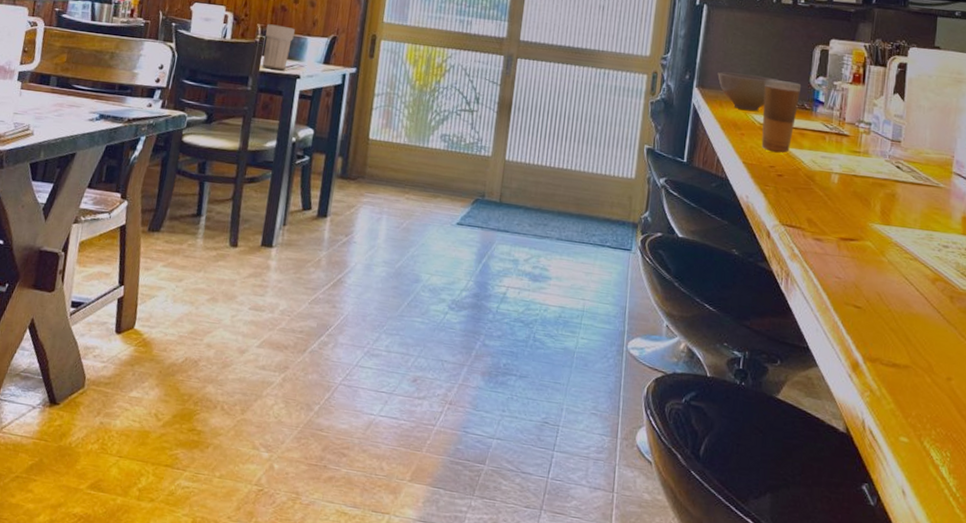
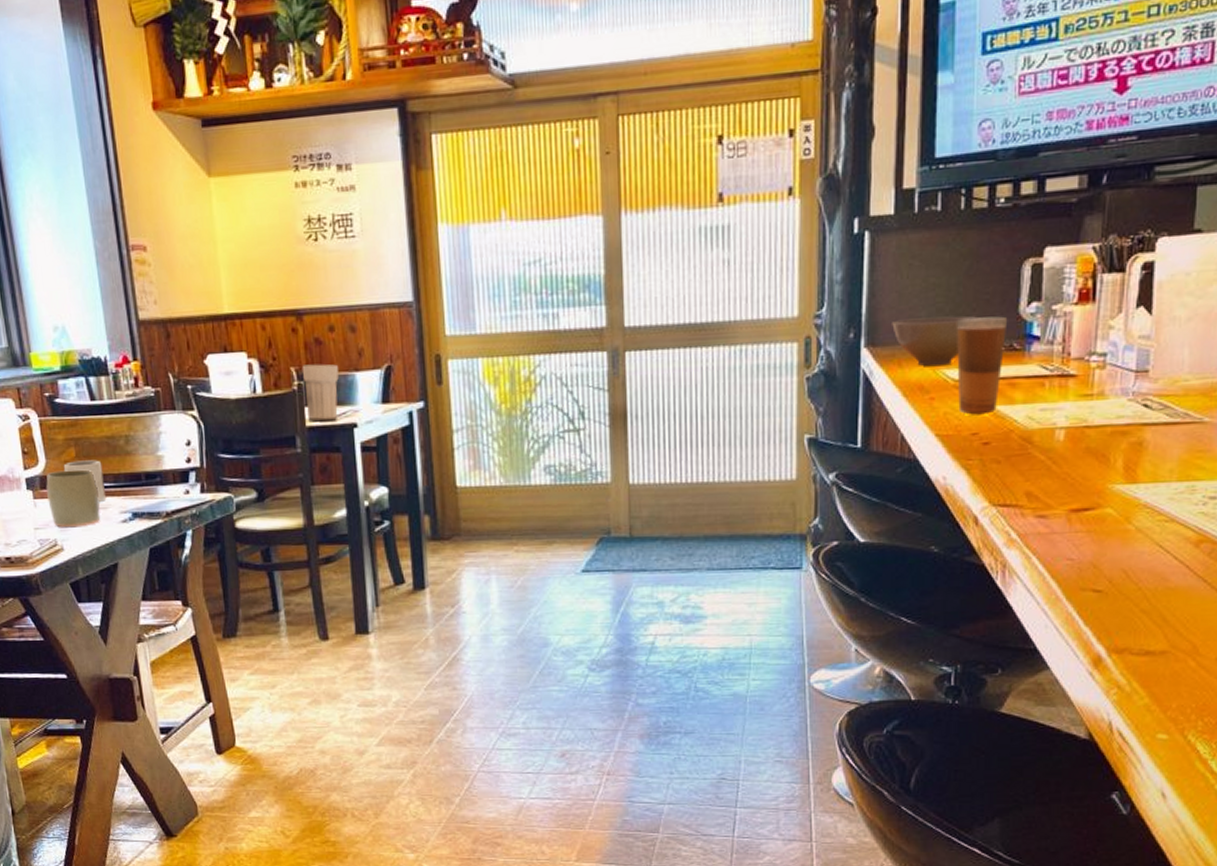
mug: none [31,70,78,118] -> present [46,469,101,528]
cup: none [52,65,86,102] -> present [63,460,107,503]

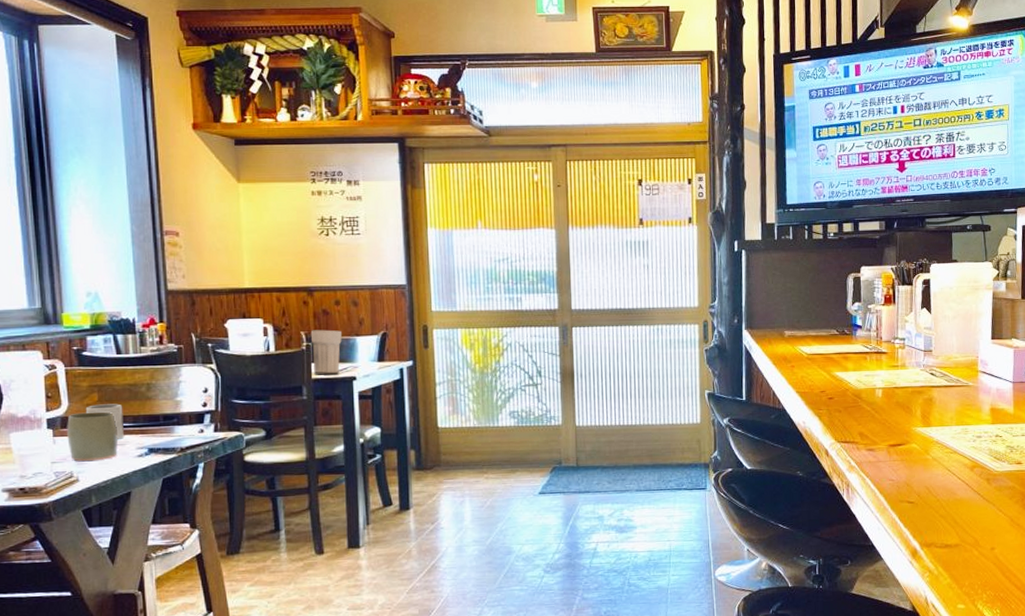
bowl: present [892,316,981,366] -> none [763,310,822,344]
beverage cup: present [957,316,1008,417] -> none [807,311,840,380]

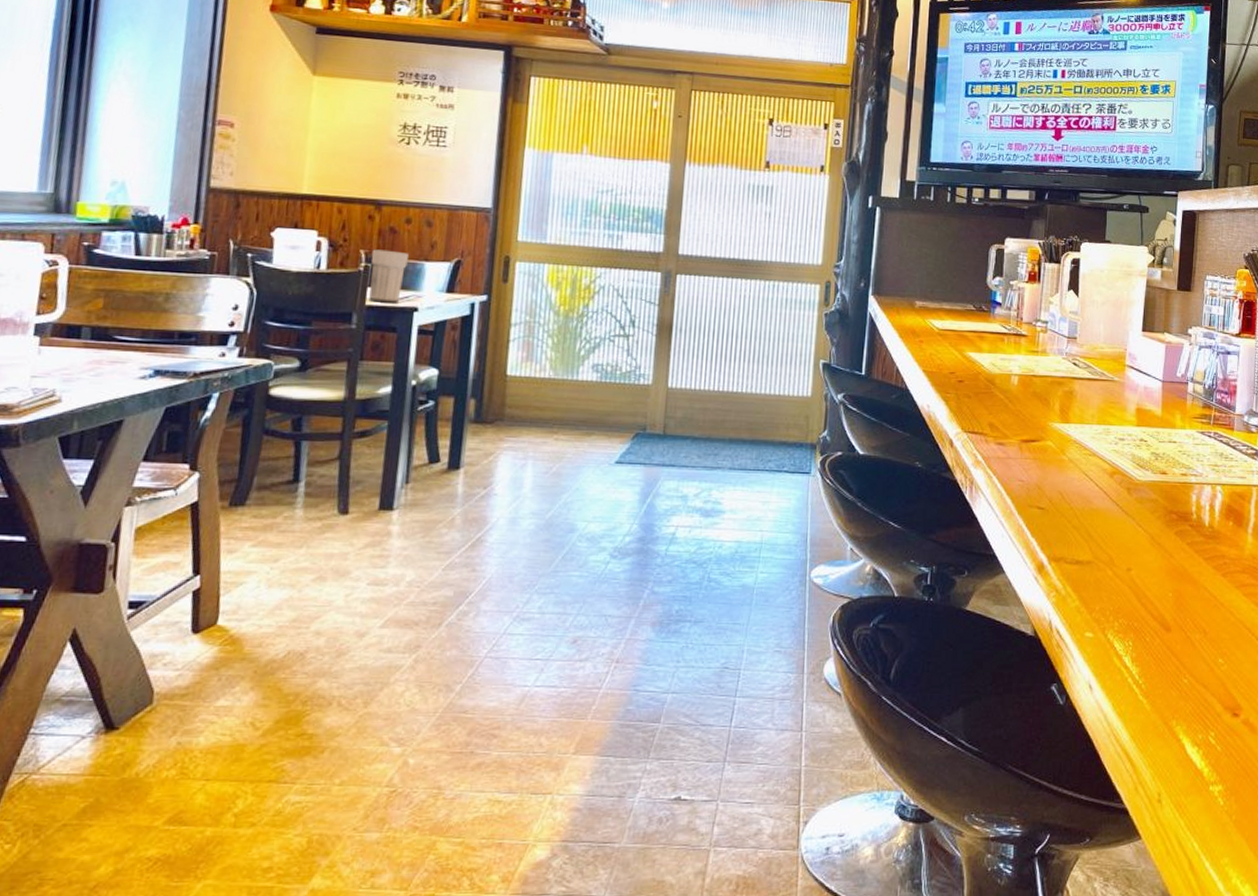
mug: present [67,411,118,462] -> none [55,320,121,379]
cup: present [85,403,125,440] -> none [84,312,132,357]

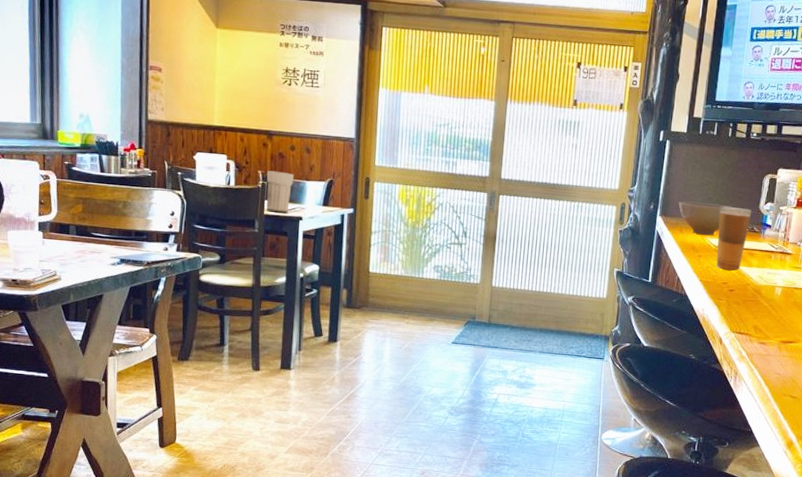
bowl: none [893,277,959,316] -> present [678,201,735,235]
beverage cup: none [941,282,979,359] -> present [716,206,752,272]

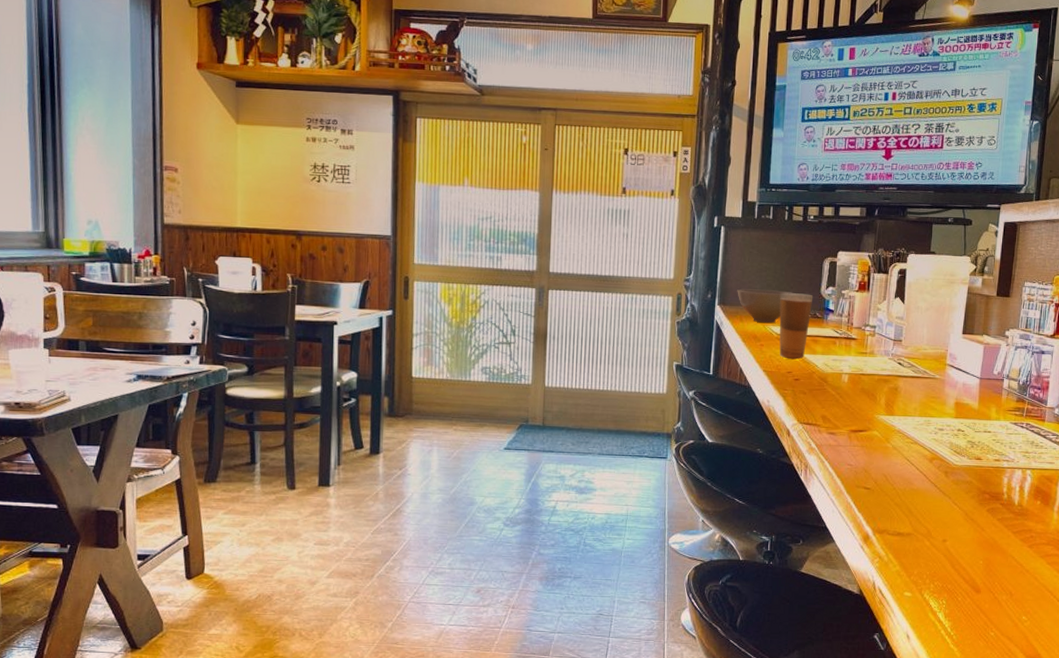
cup: present [266,170,294,213] -> none [296,273,326,318]

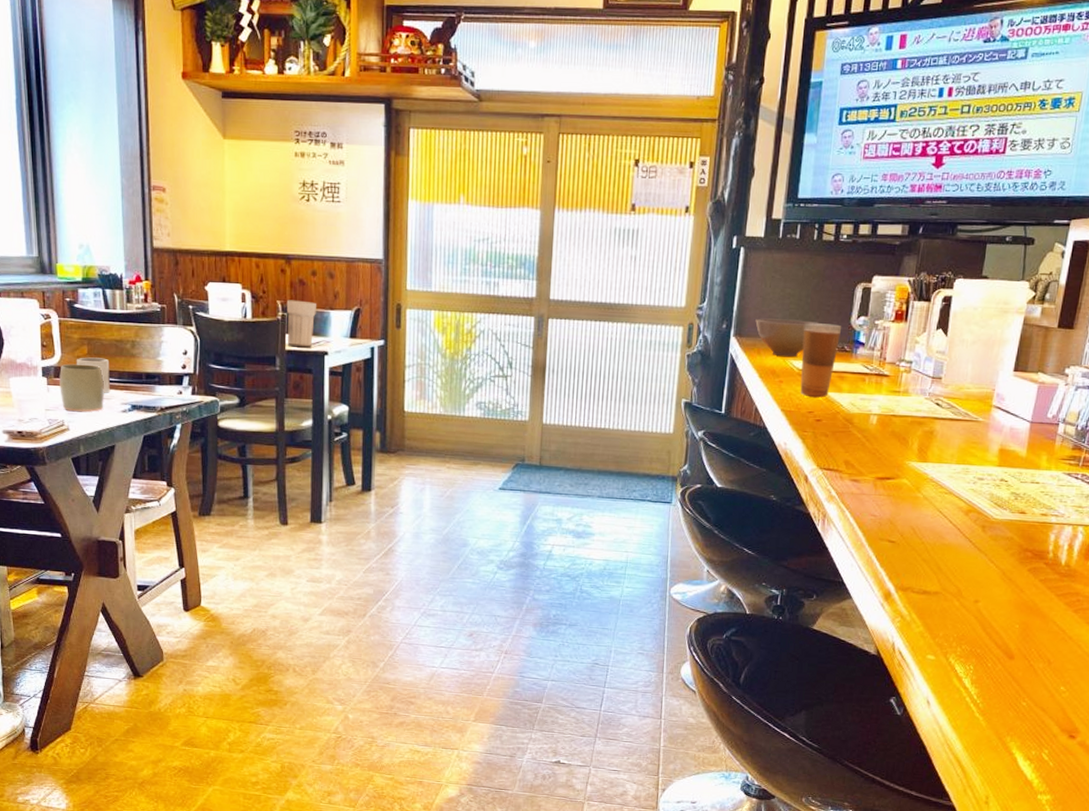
mug: none [62,335,109,383] -> present [59,363,104,412]
cup: none [80,329,116,365] -> present [76,357,111,394]
cup: none [296,273,326,318] -> present [286,300,316,348]

